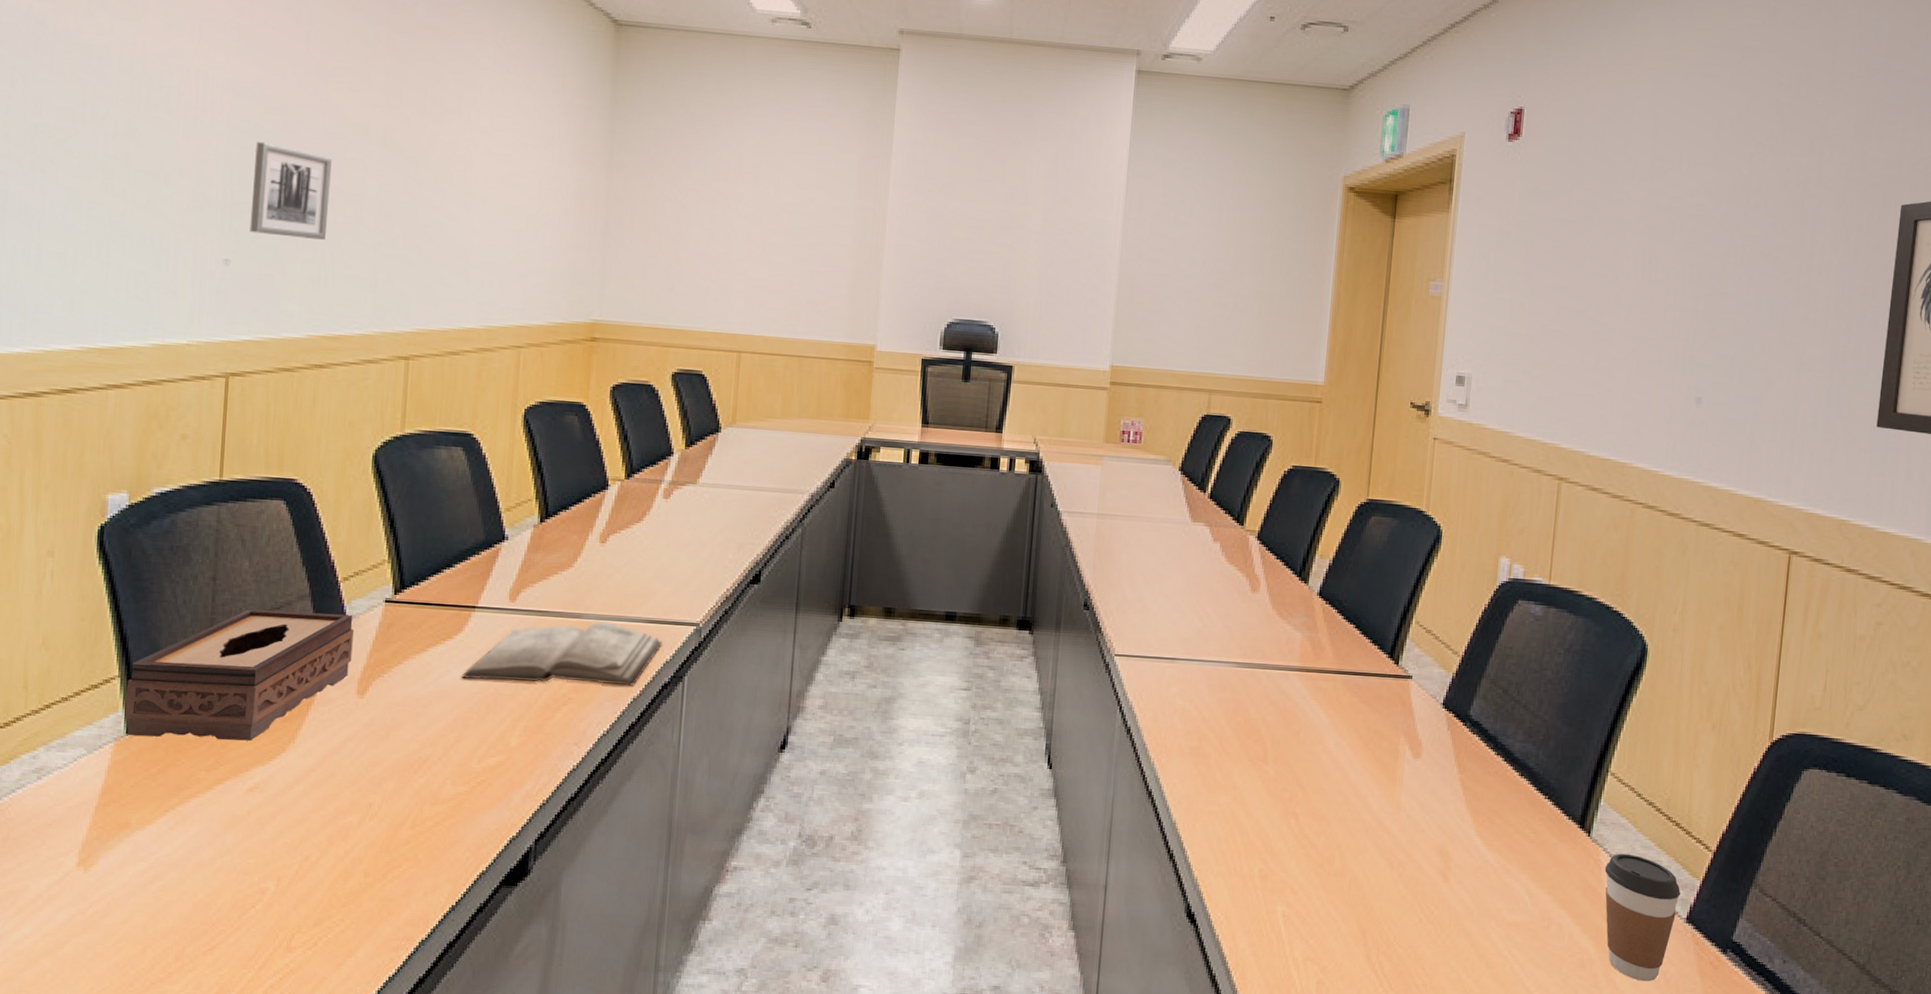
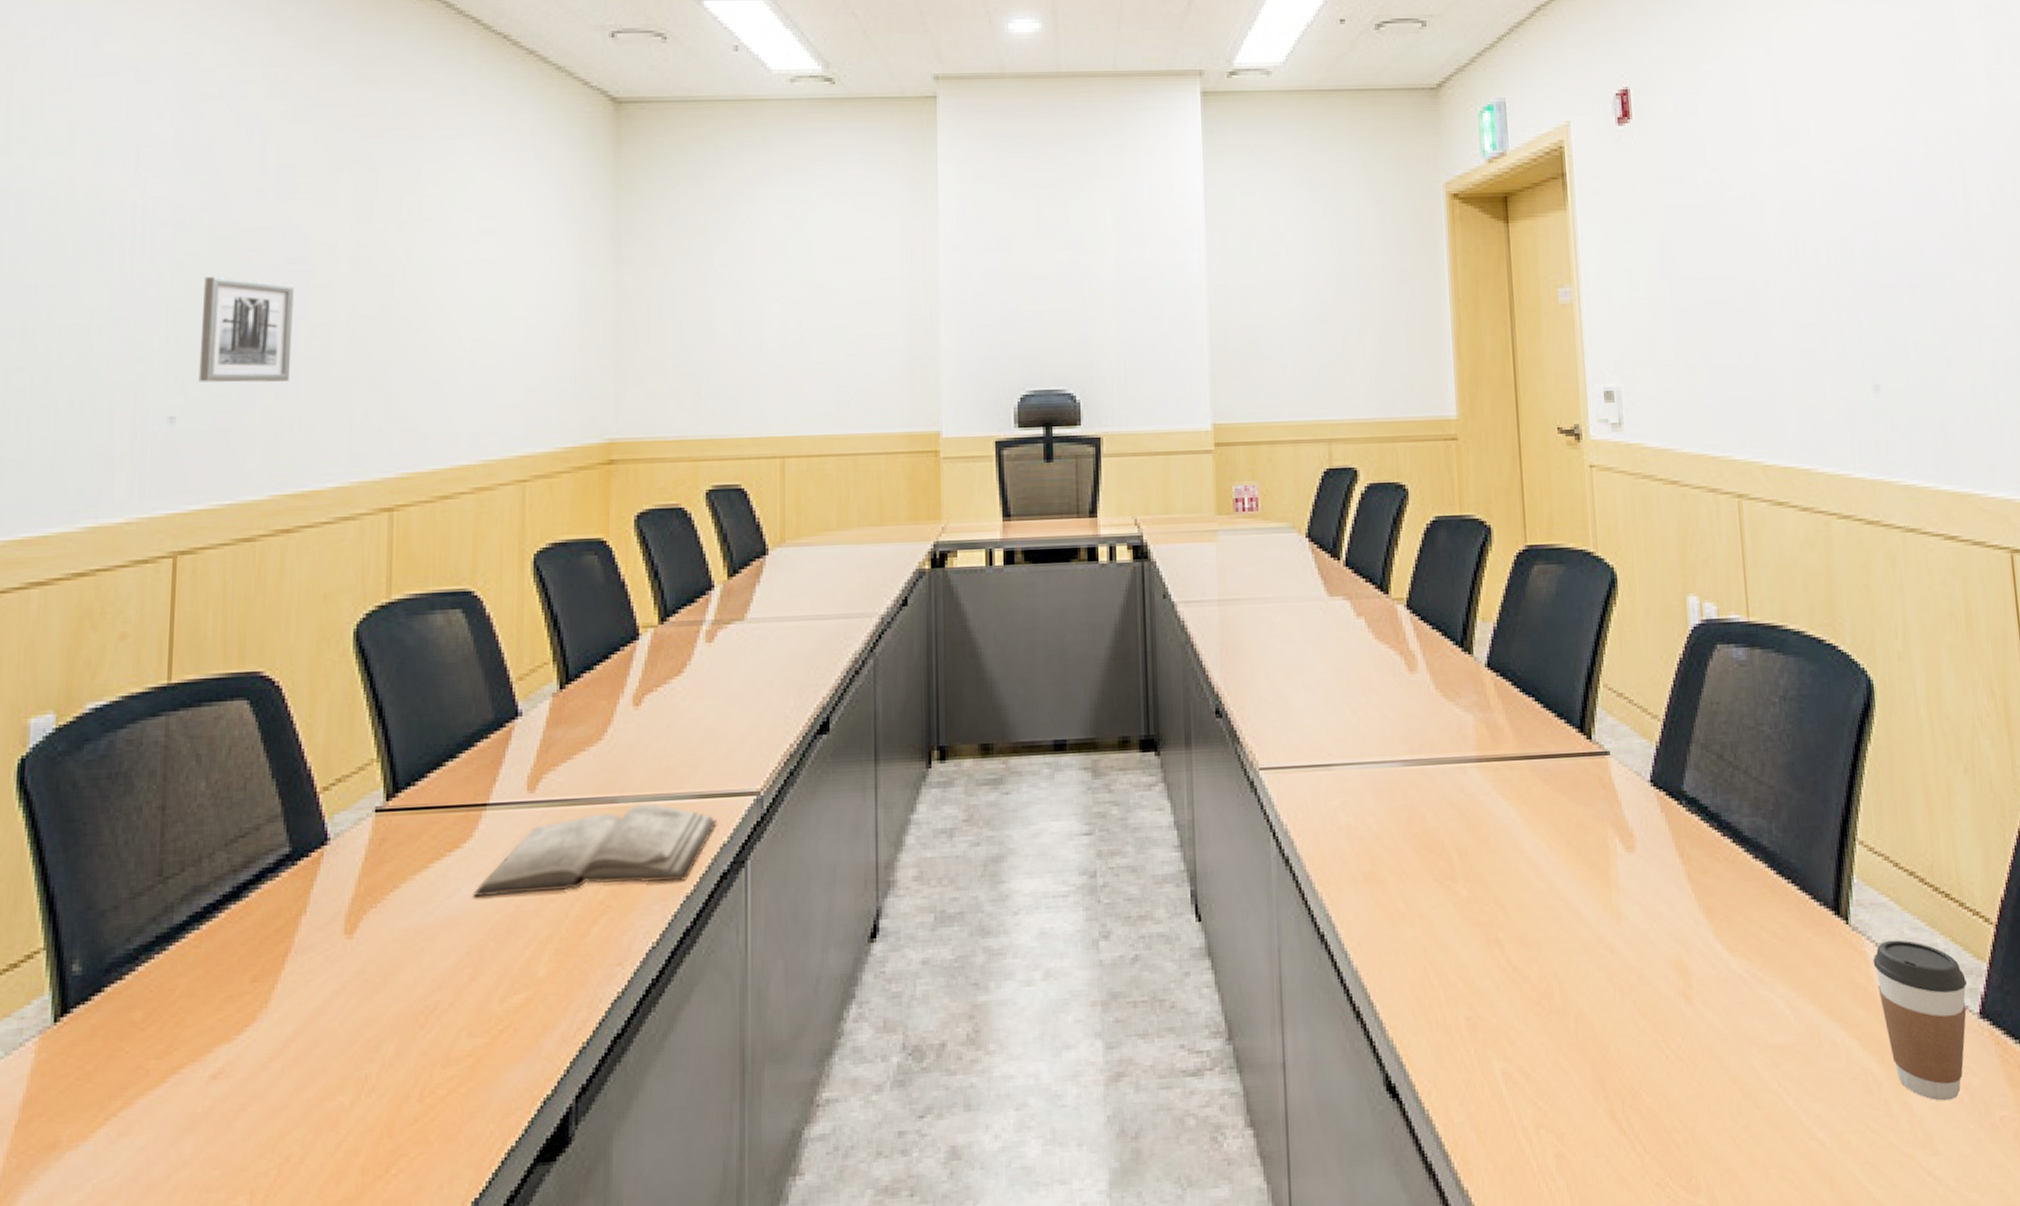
tissue box: present [124,609,354,741] -> none [52,833,338,1025]

